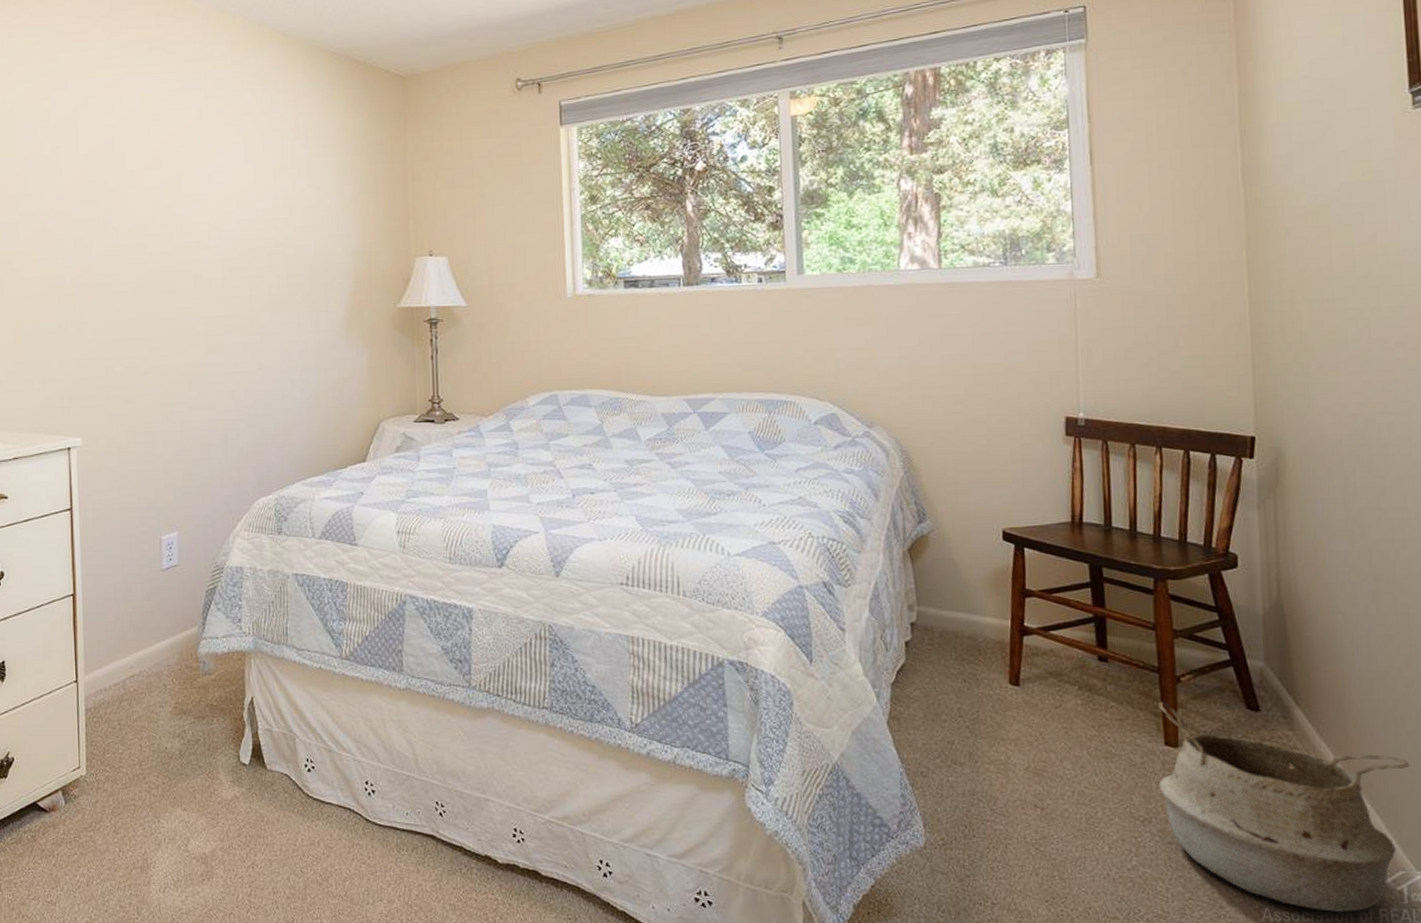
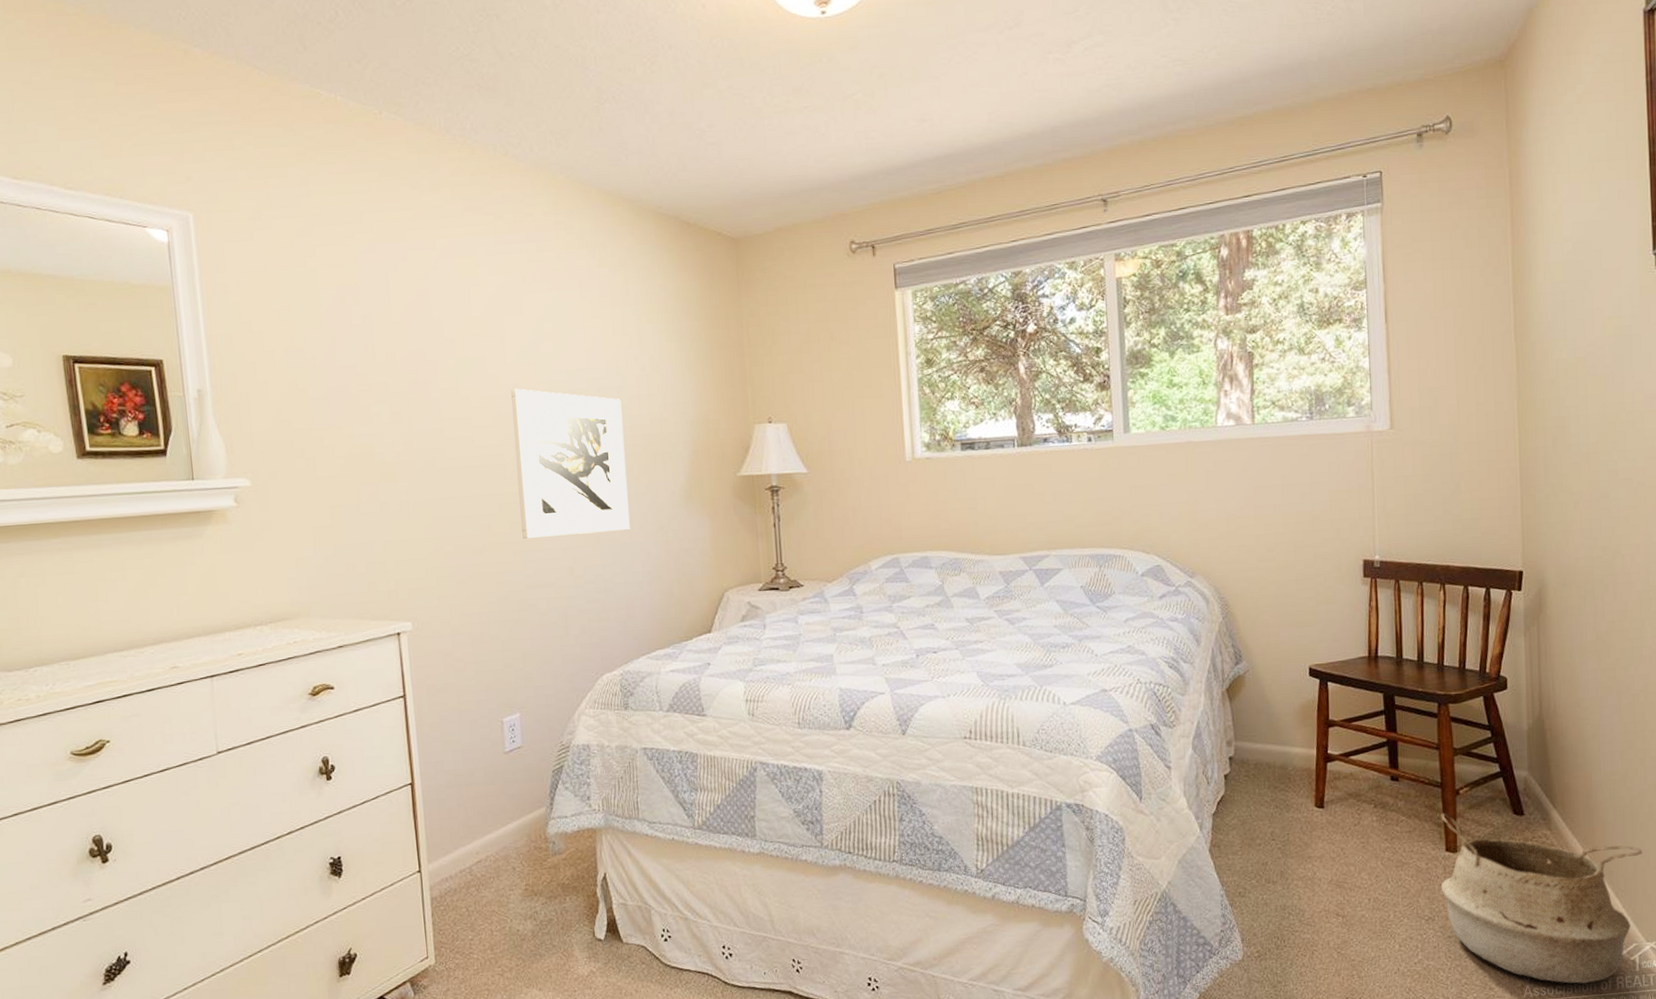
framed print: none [184,218,291,363] -> present [511,388,630,539]

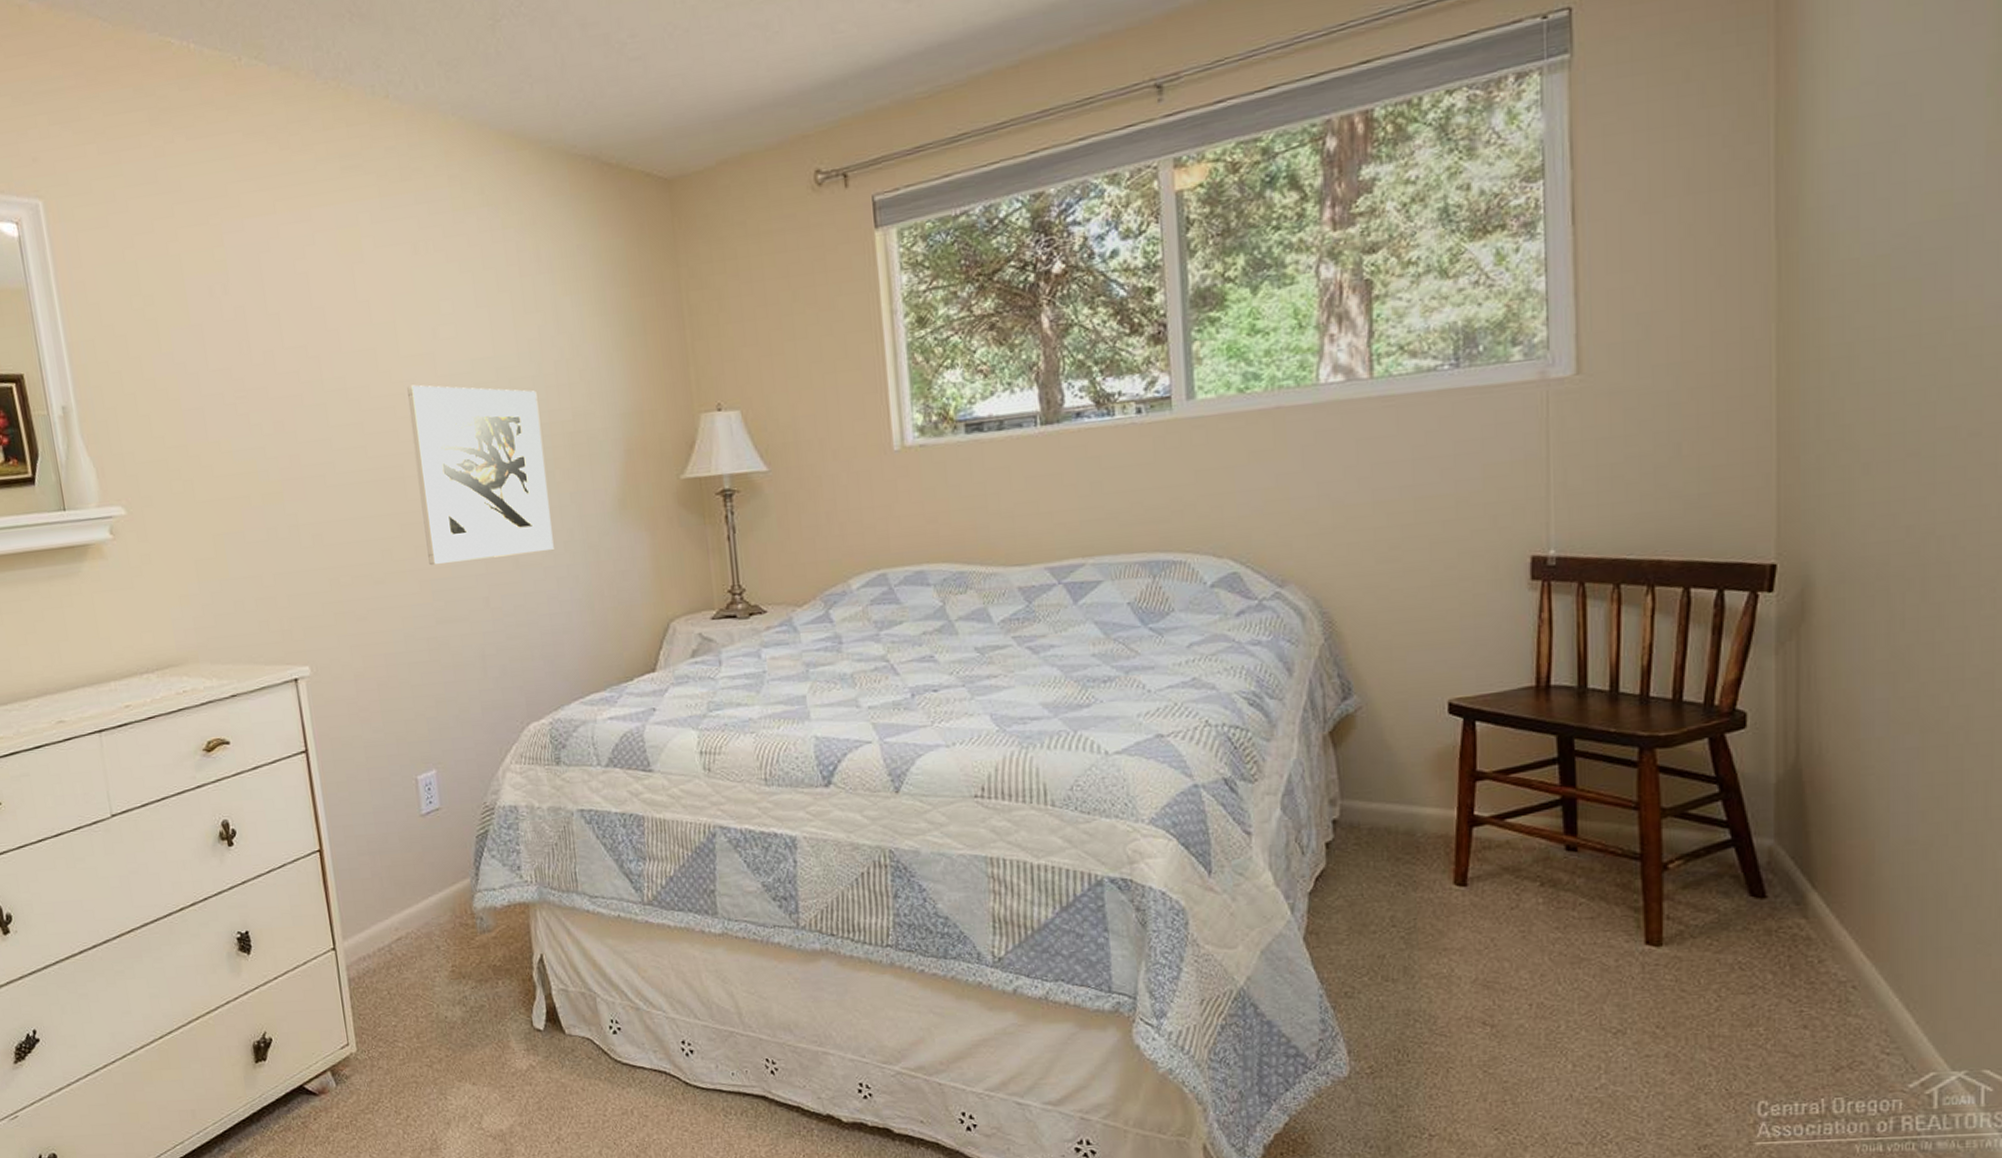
woven basket: present [1440,812,1643,984] -> none [1636,893,1951,1124]

